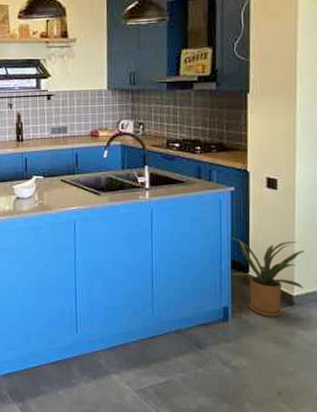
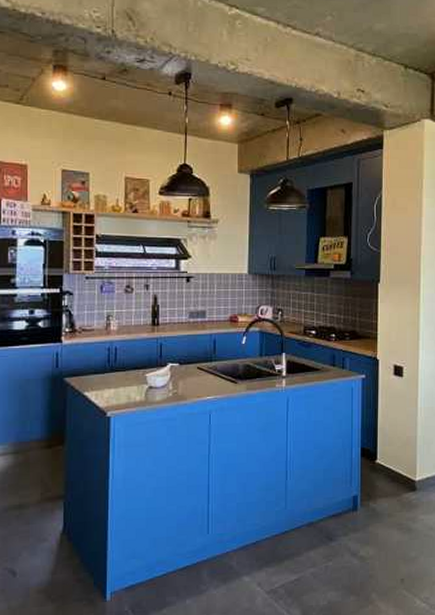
house plant: present [228,236,306,317] -> none [358,424,427,503]

